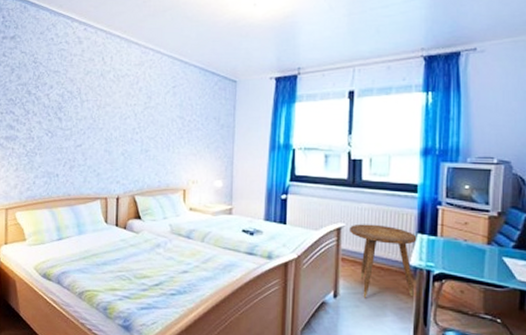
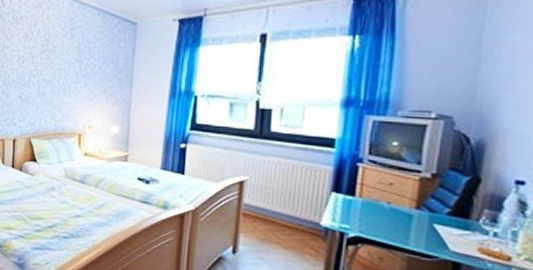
side table: present [349,224,417,298] -> none [252,178,331,260]

